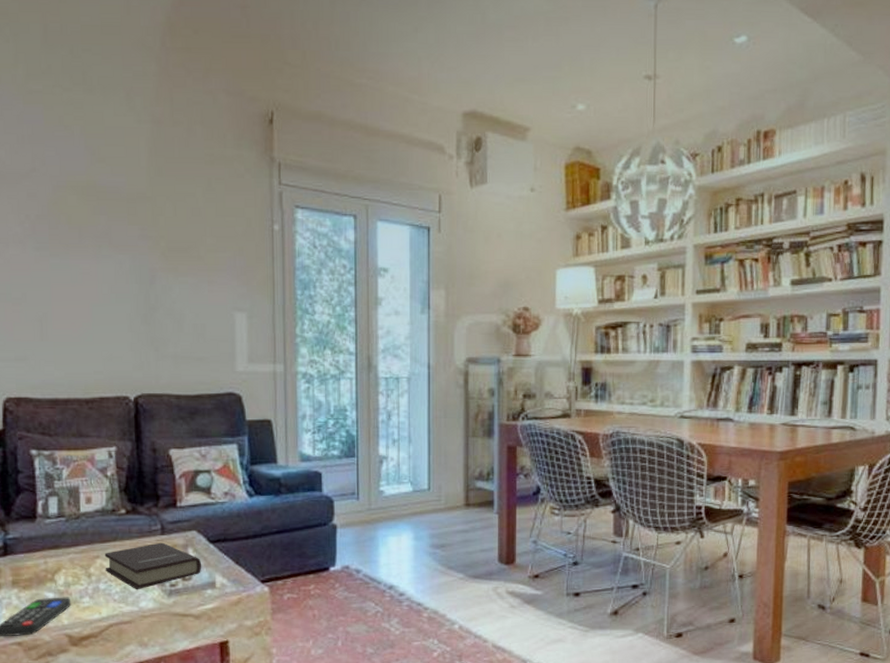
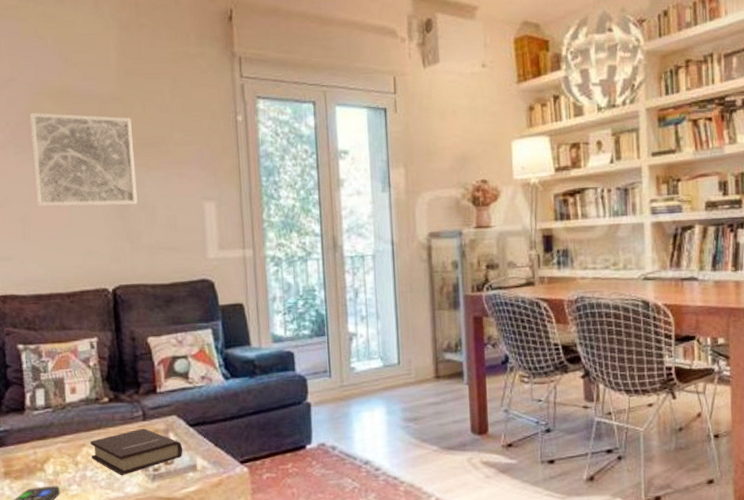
wall art: none [51,206,165,311] -> present [29,112,138,207]

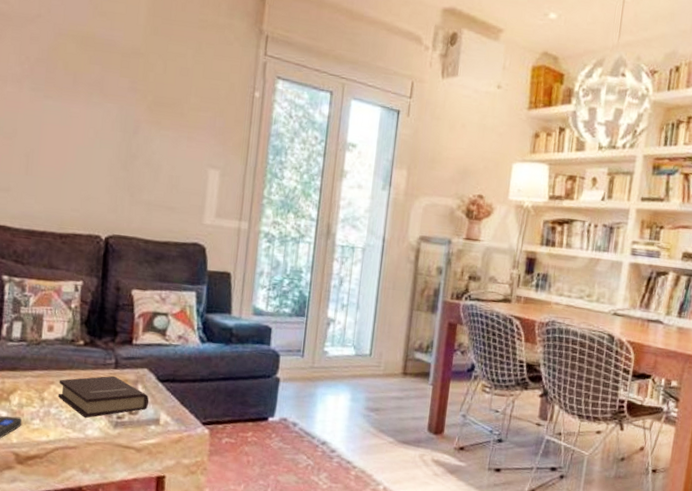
wall art: present [29,112,138,207] -> none [43,51,152,160]

